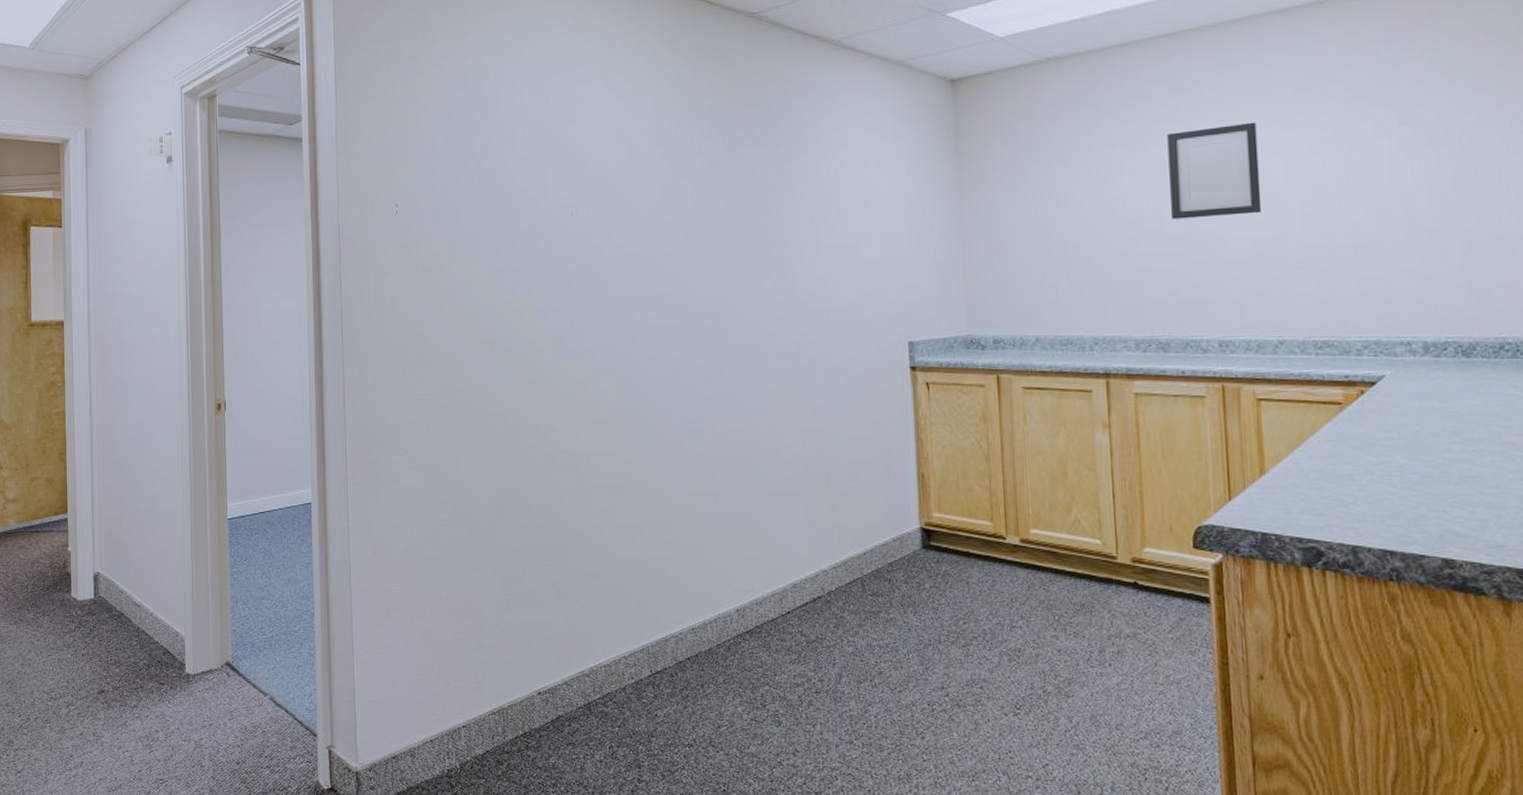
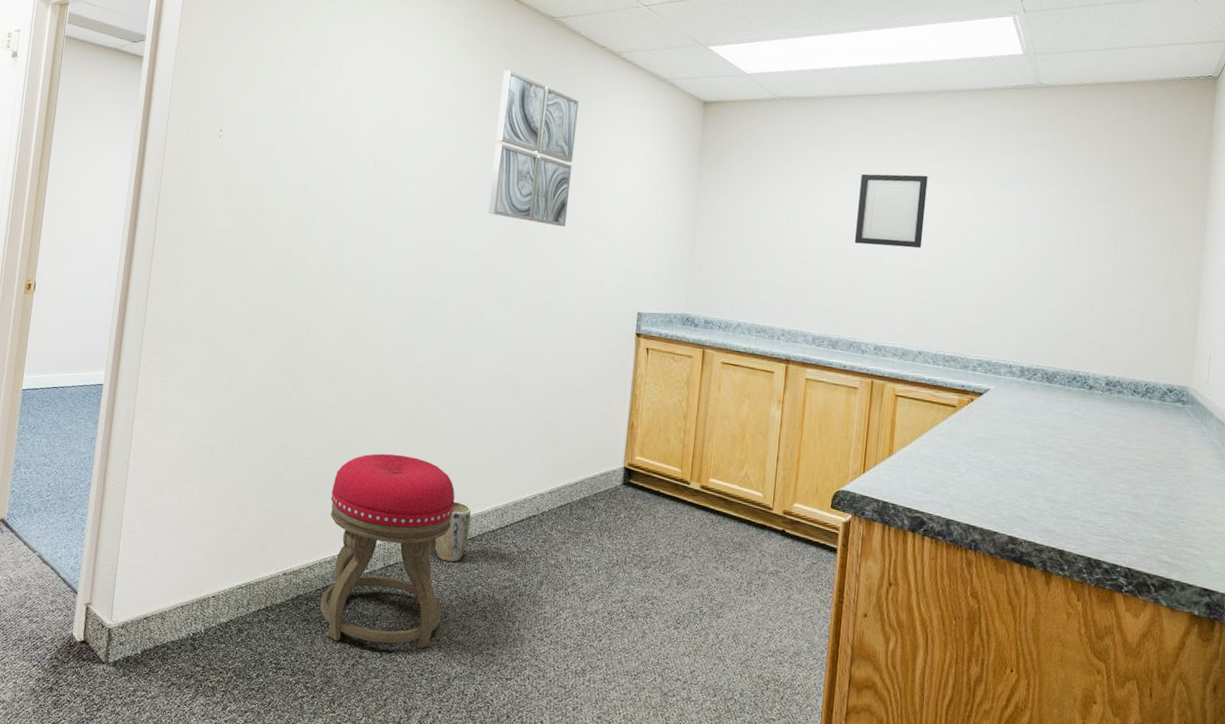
stool: none [578,543,727,766] -> present [319,453,455,649]
wall art: none [704,82,805,255] -> present [488,69,579,227]
plant pot: none [706,590,745,661] -> present [435,501,471,562]

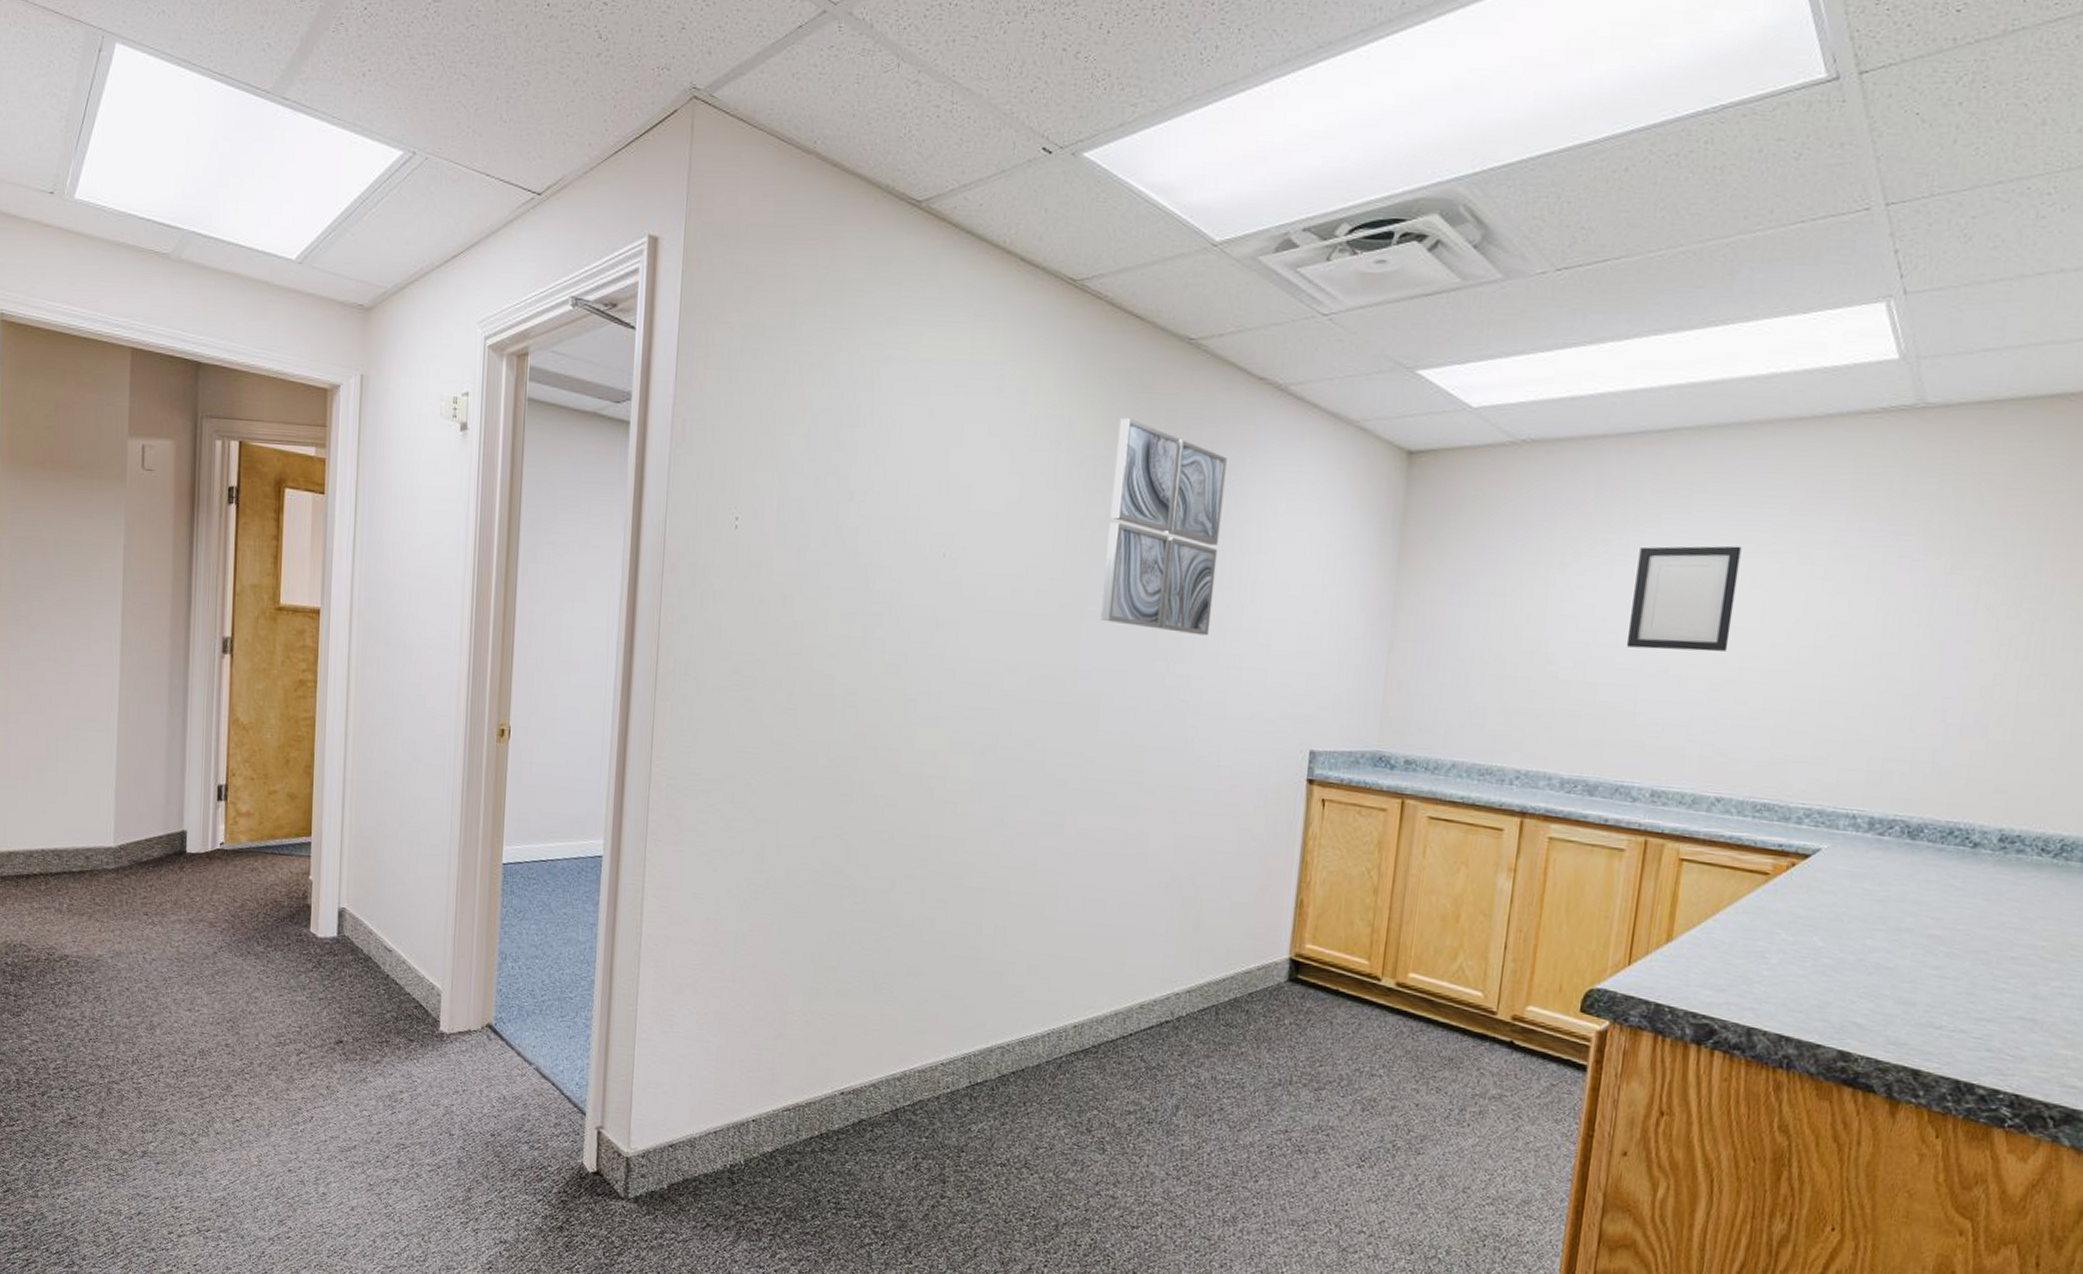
stool: present [319,453,455,649] -> none [888,942,1062,1189]
plant pot: present [435,501,471,562] -> none [1035,1002,1083,1080]

